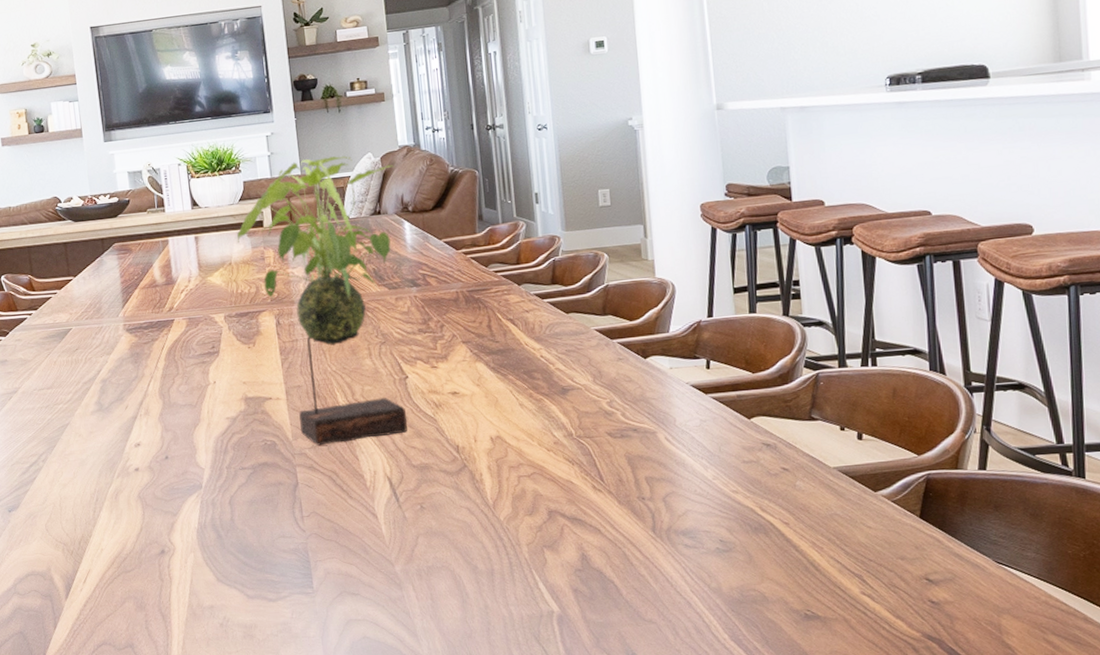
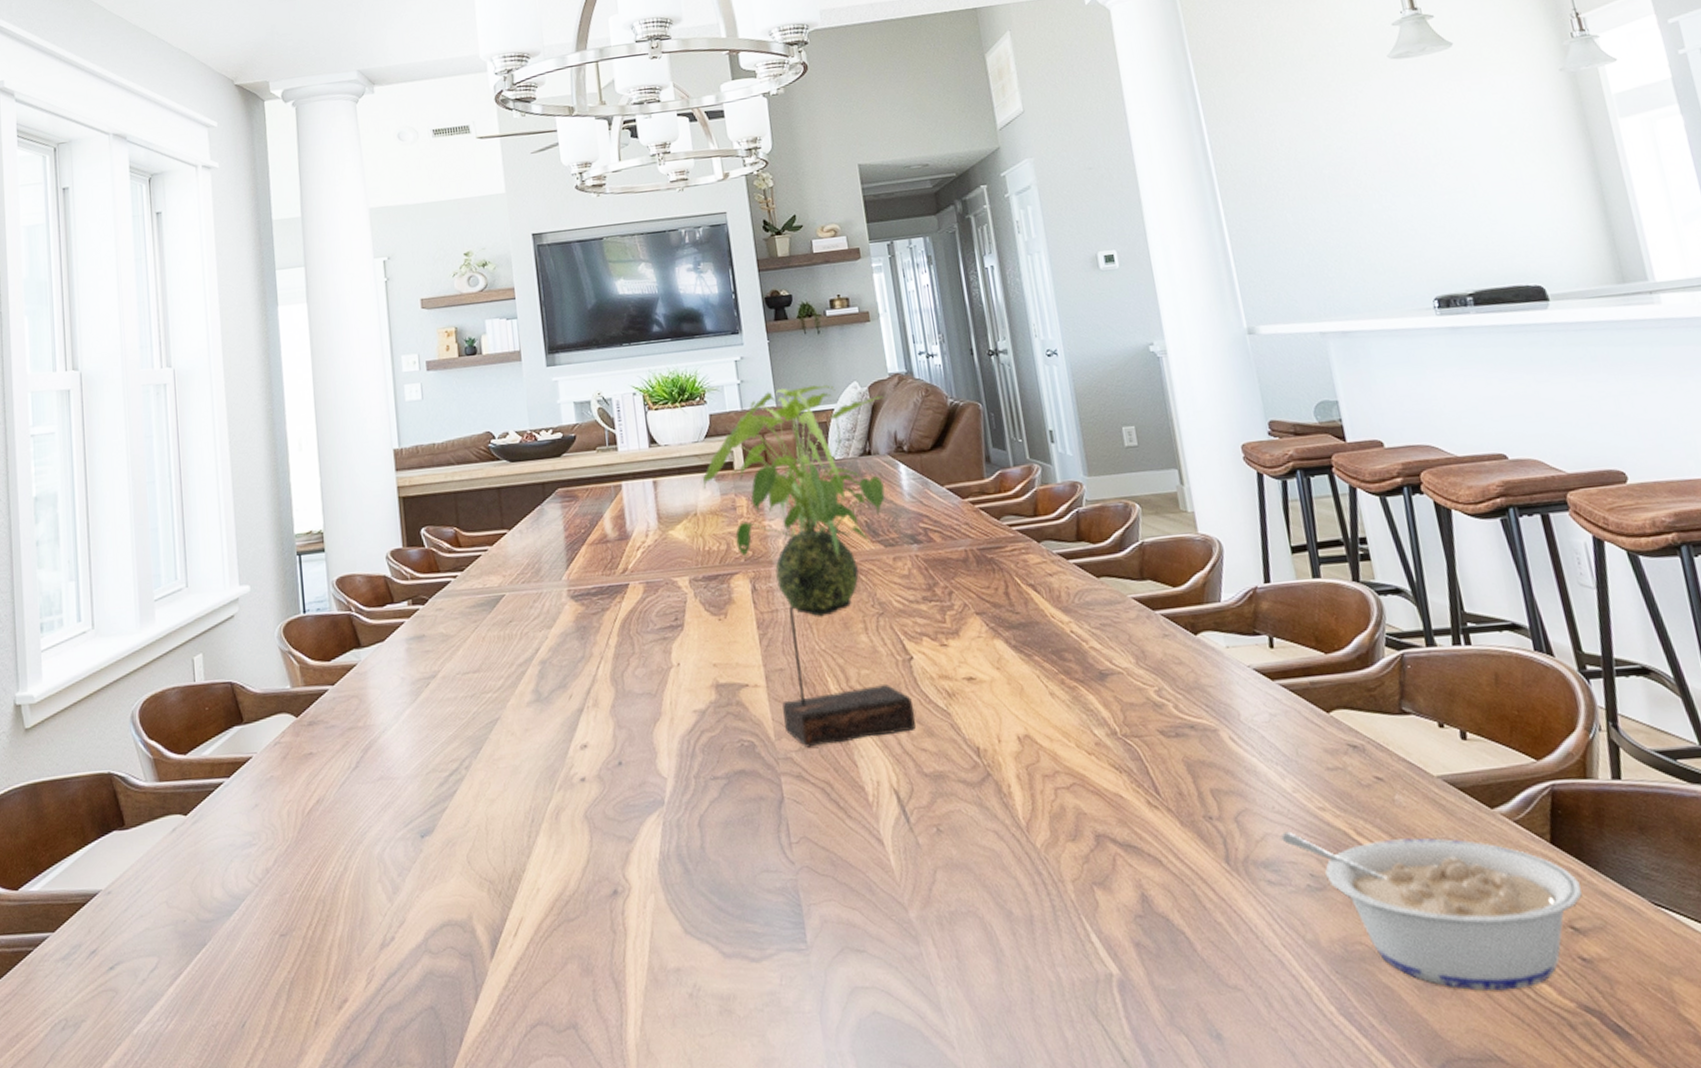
legume: none [699,508,939,624] -> present [1281,831,1582,991]

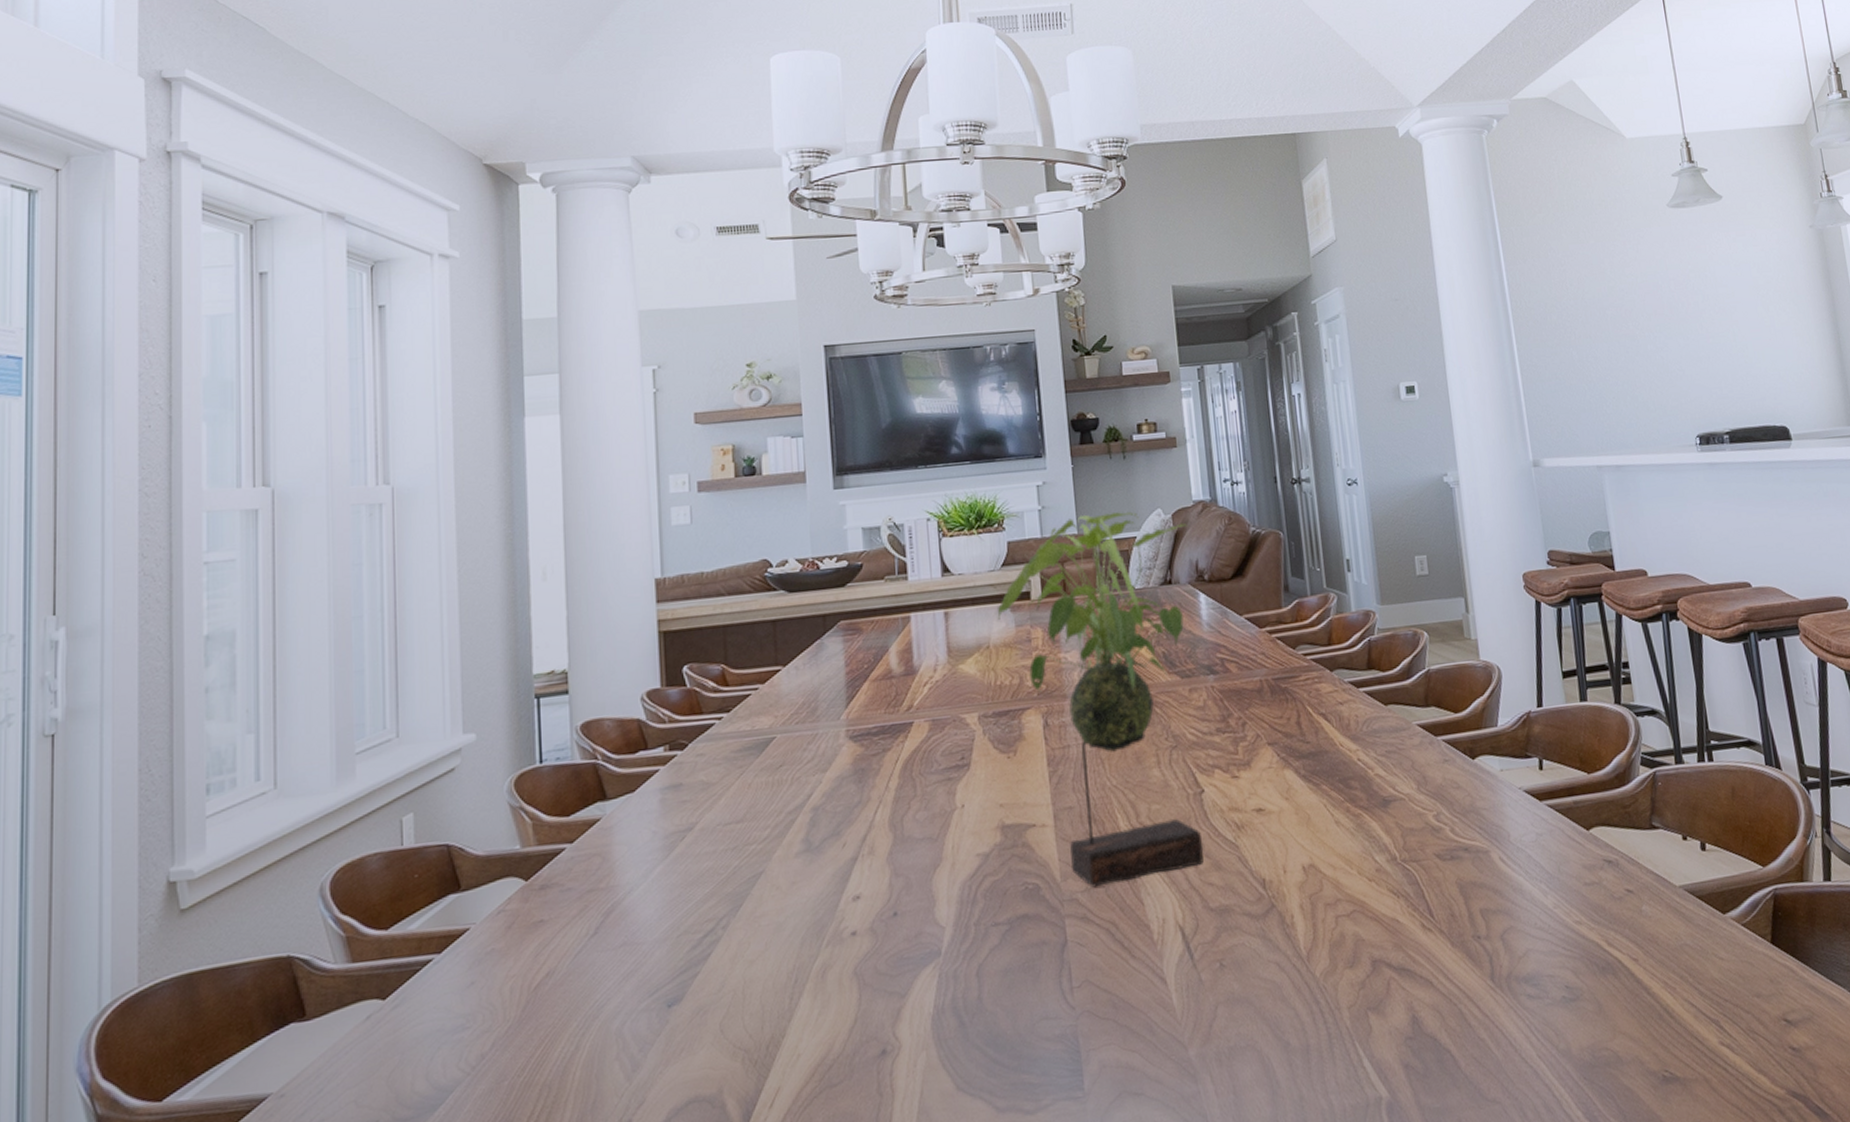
legume: present [1281,831,1582,991] -> none [1541,944,1795,1085]

